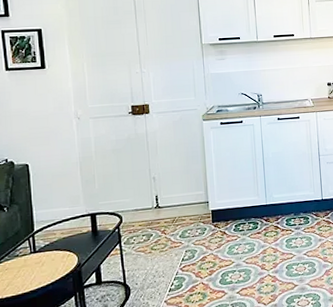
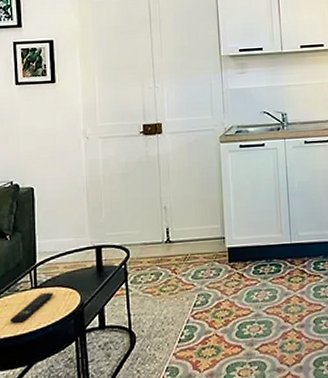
remote control: none [11,255,52,285] -> present [10,292,53,324]

